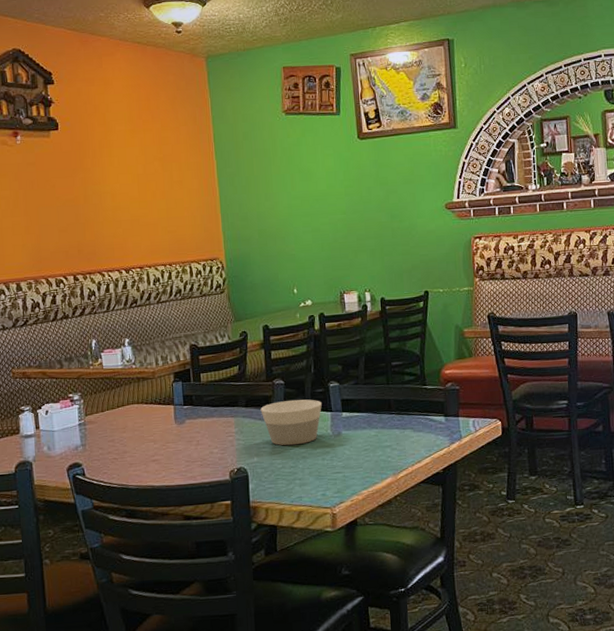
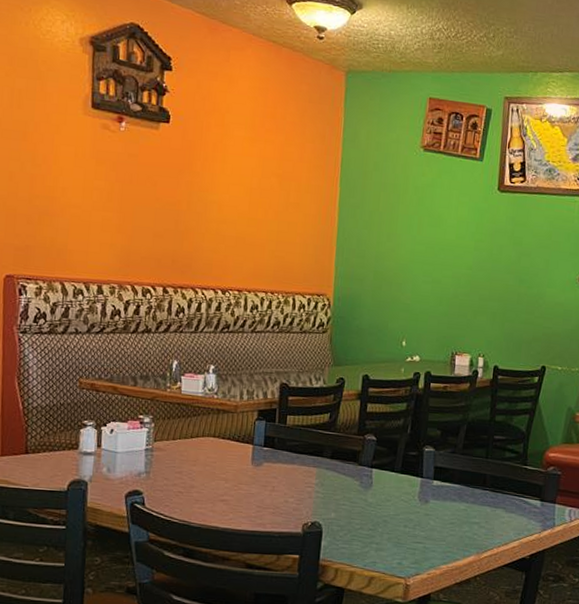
bowl: present [260,399,322,446] -> none [346,458,413,507]

